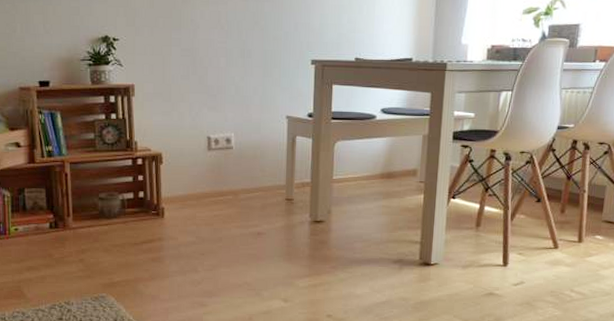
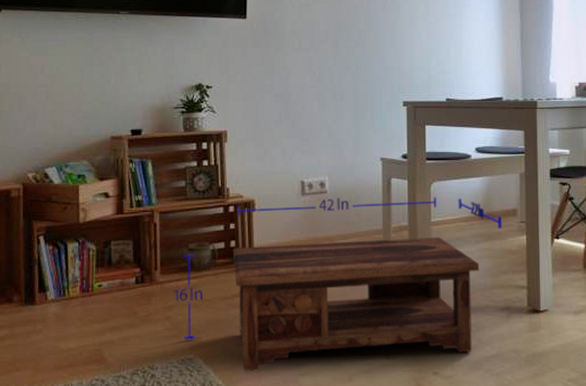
coffee table: none [86,153,402,309] -> present [174,197,502,371]

